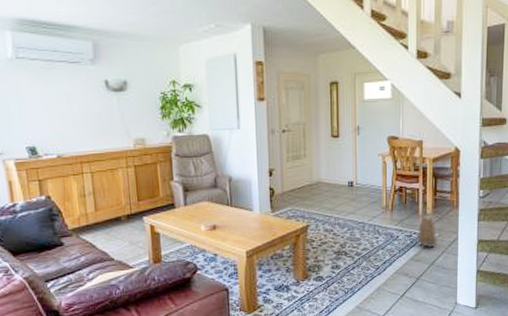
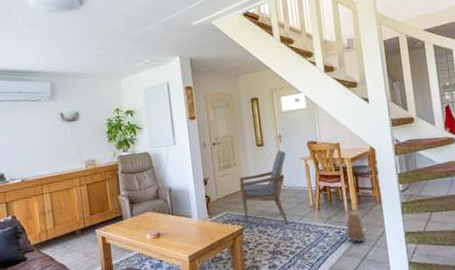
armchair: none [309,143,363,225] -> present [239,150,288,228]

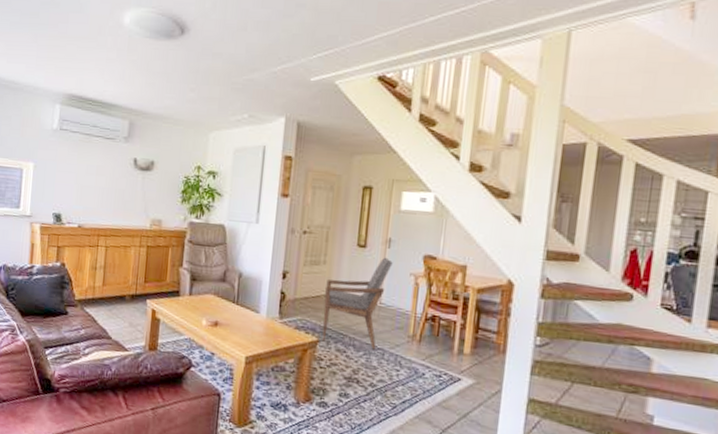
basket: present [346,203,366,242] -> none [447,344,474,395]

